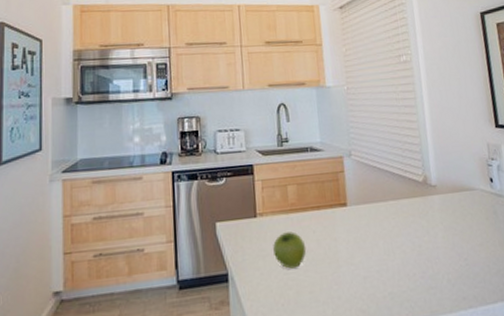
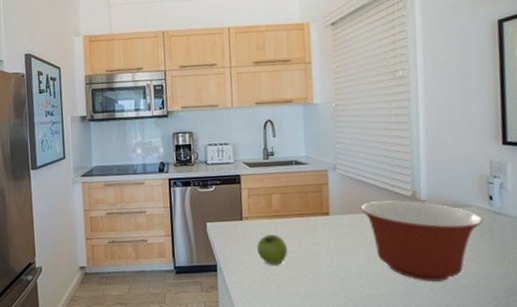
mixing bowl: none [376,186,488,273] -> present [360,200,484,281]

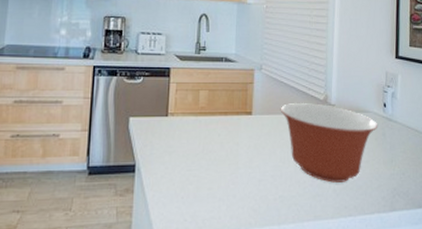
fruit: present [257,234,288,266] -> none [180,133,210,166]

